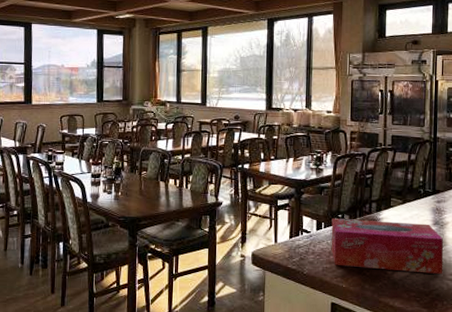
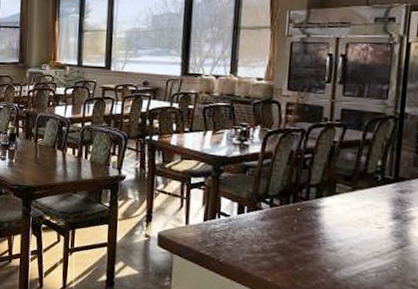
tissue box: present [331,218,444,274] -> none [254,202,407,279]

